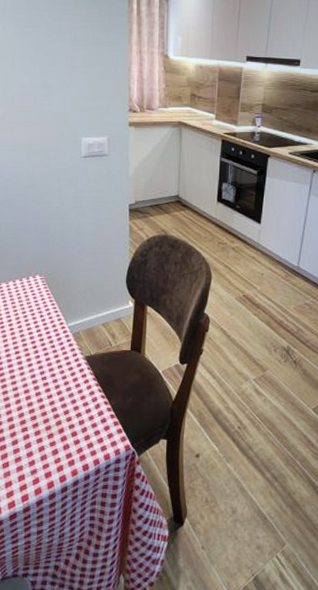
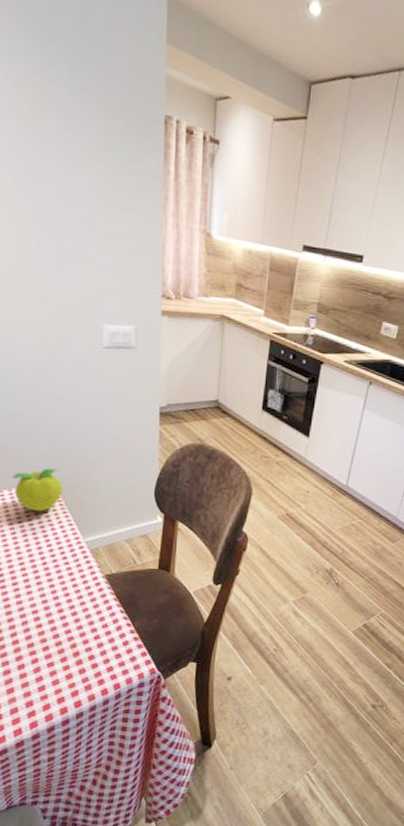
fruit: none [9,263,50,301] -> present [12,468,63,512]

